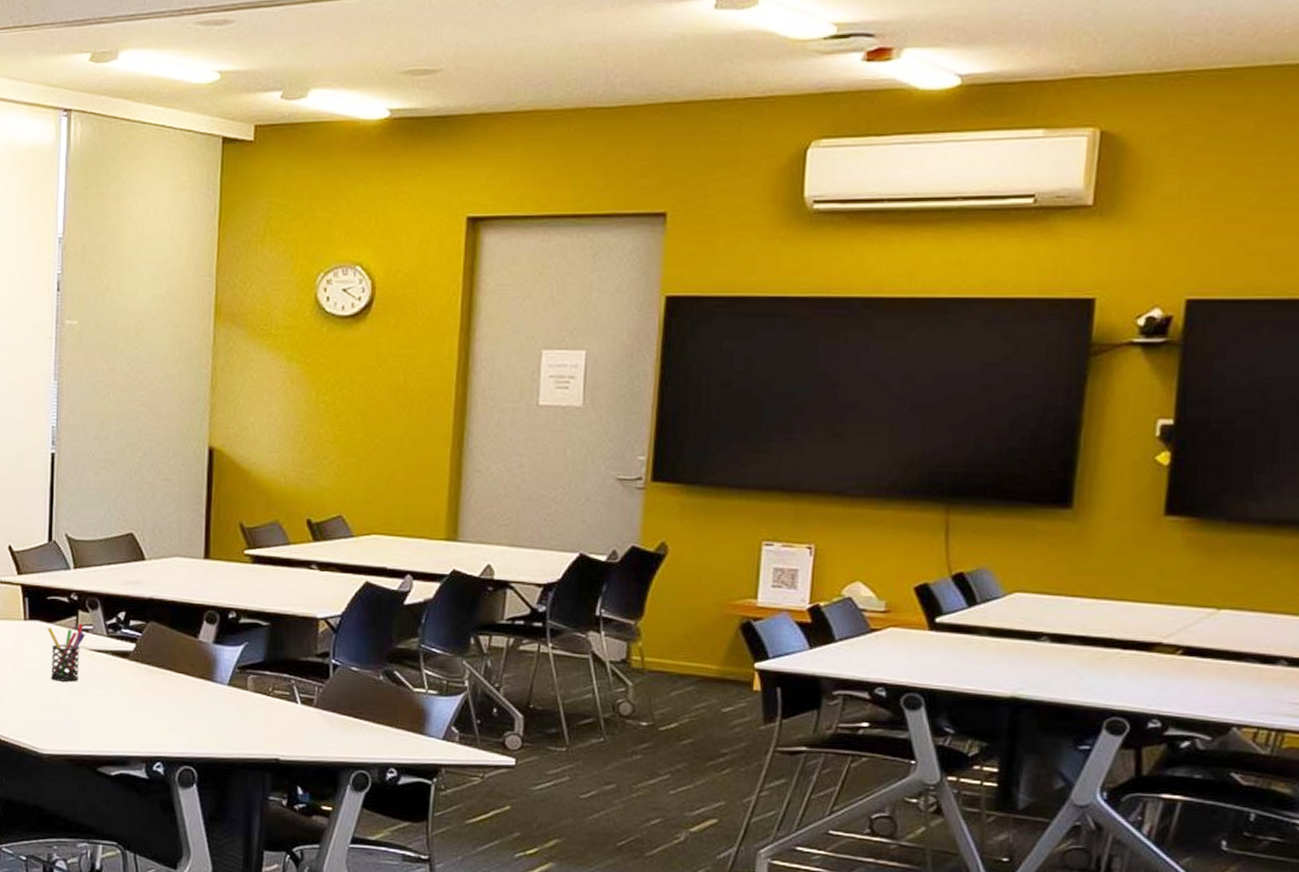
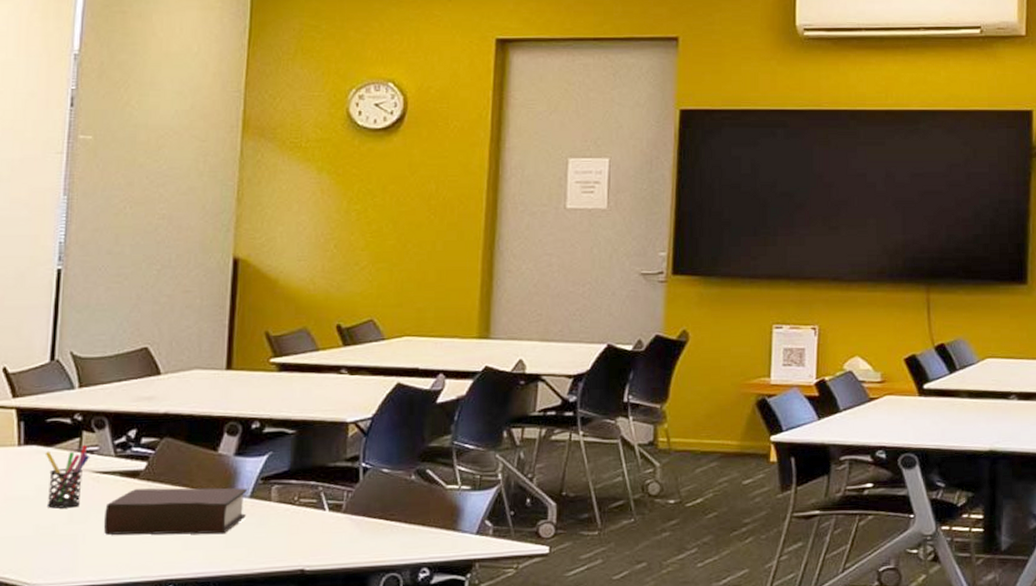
bible: none [99,669,226,718] -> present [103,487,248,535]

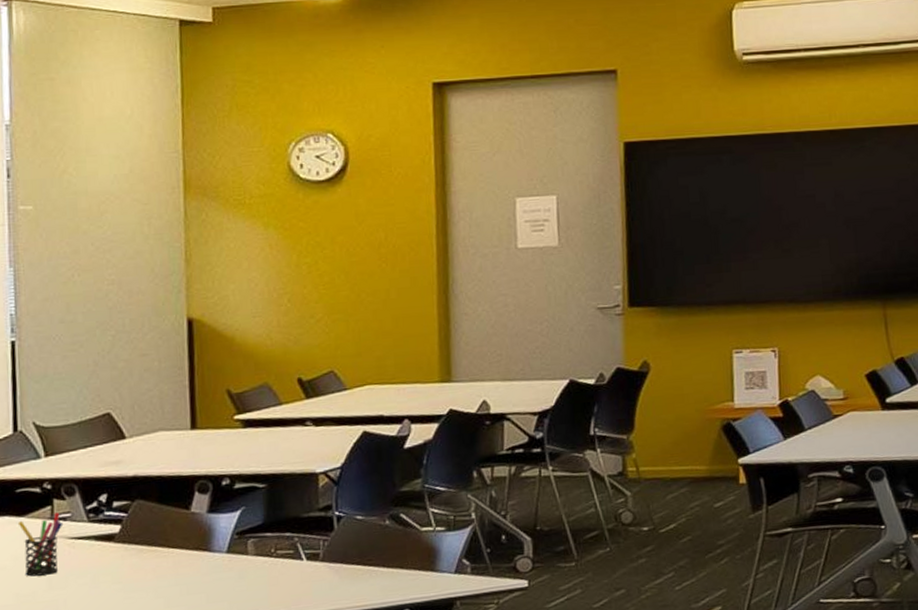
bible: present [103,487,248,535] -> none [83,543,224,599]

